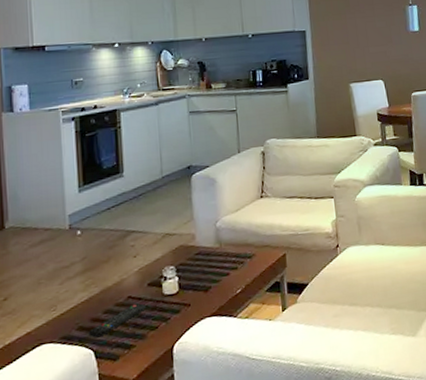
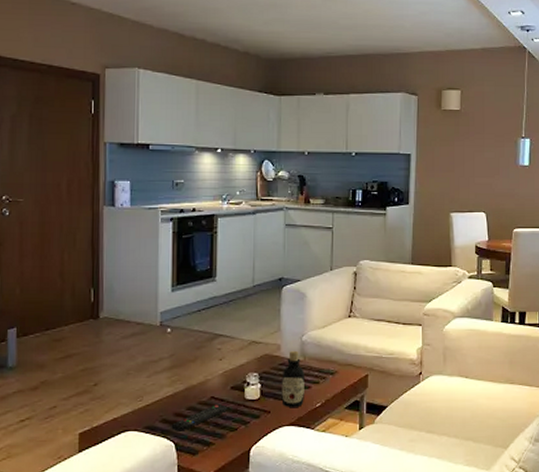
bottle: none [199,238,224,298] -> present [281,350,304,407]

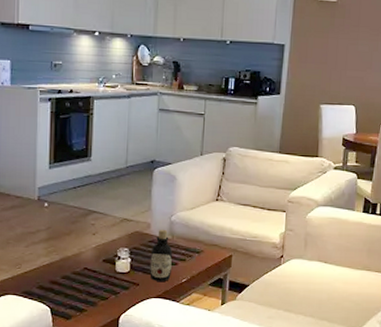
remote control: present [171,404,228,432] -> none [47,275,100,298]

